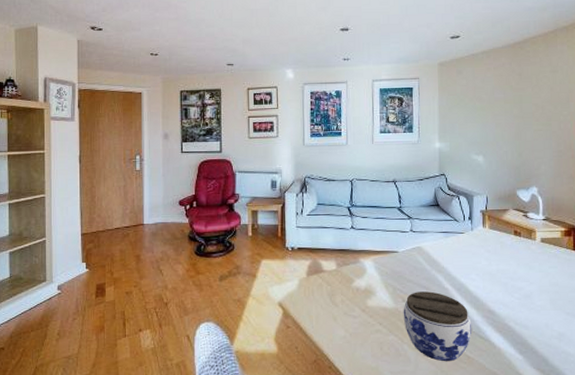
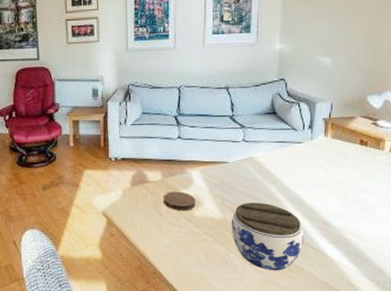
coaster: none [337,281,369,300] -> present [163,191,196,210]

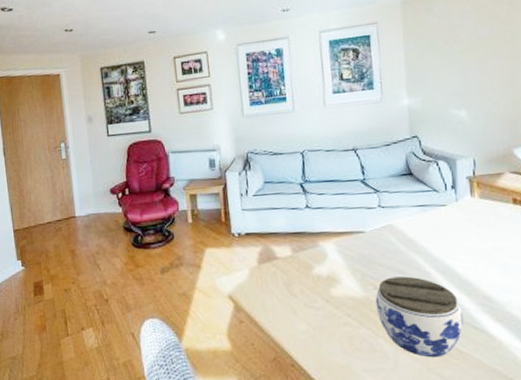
coaster: present [163,191,196,210] -> none [295,268,333,290]

